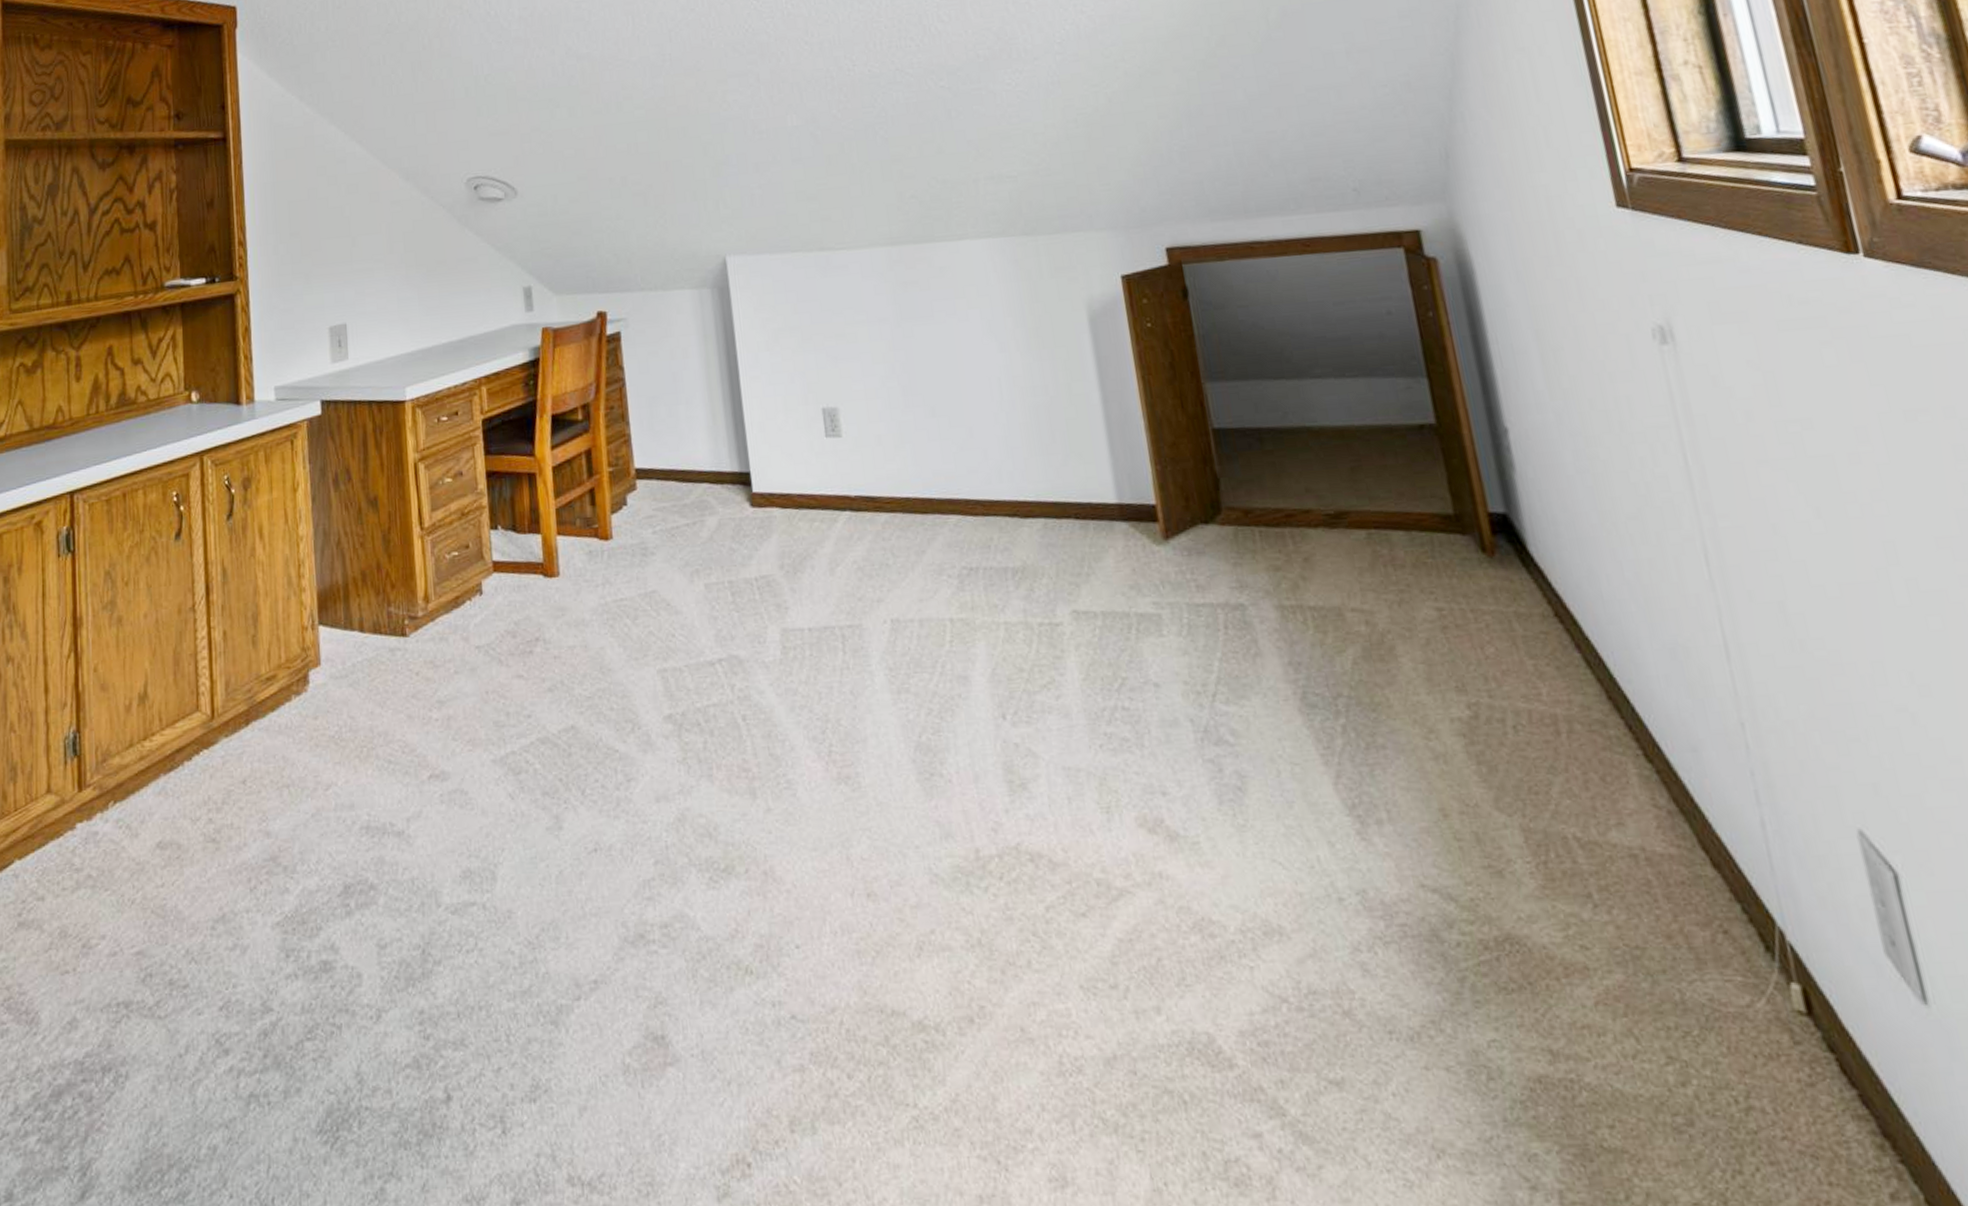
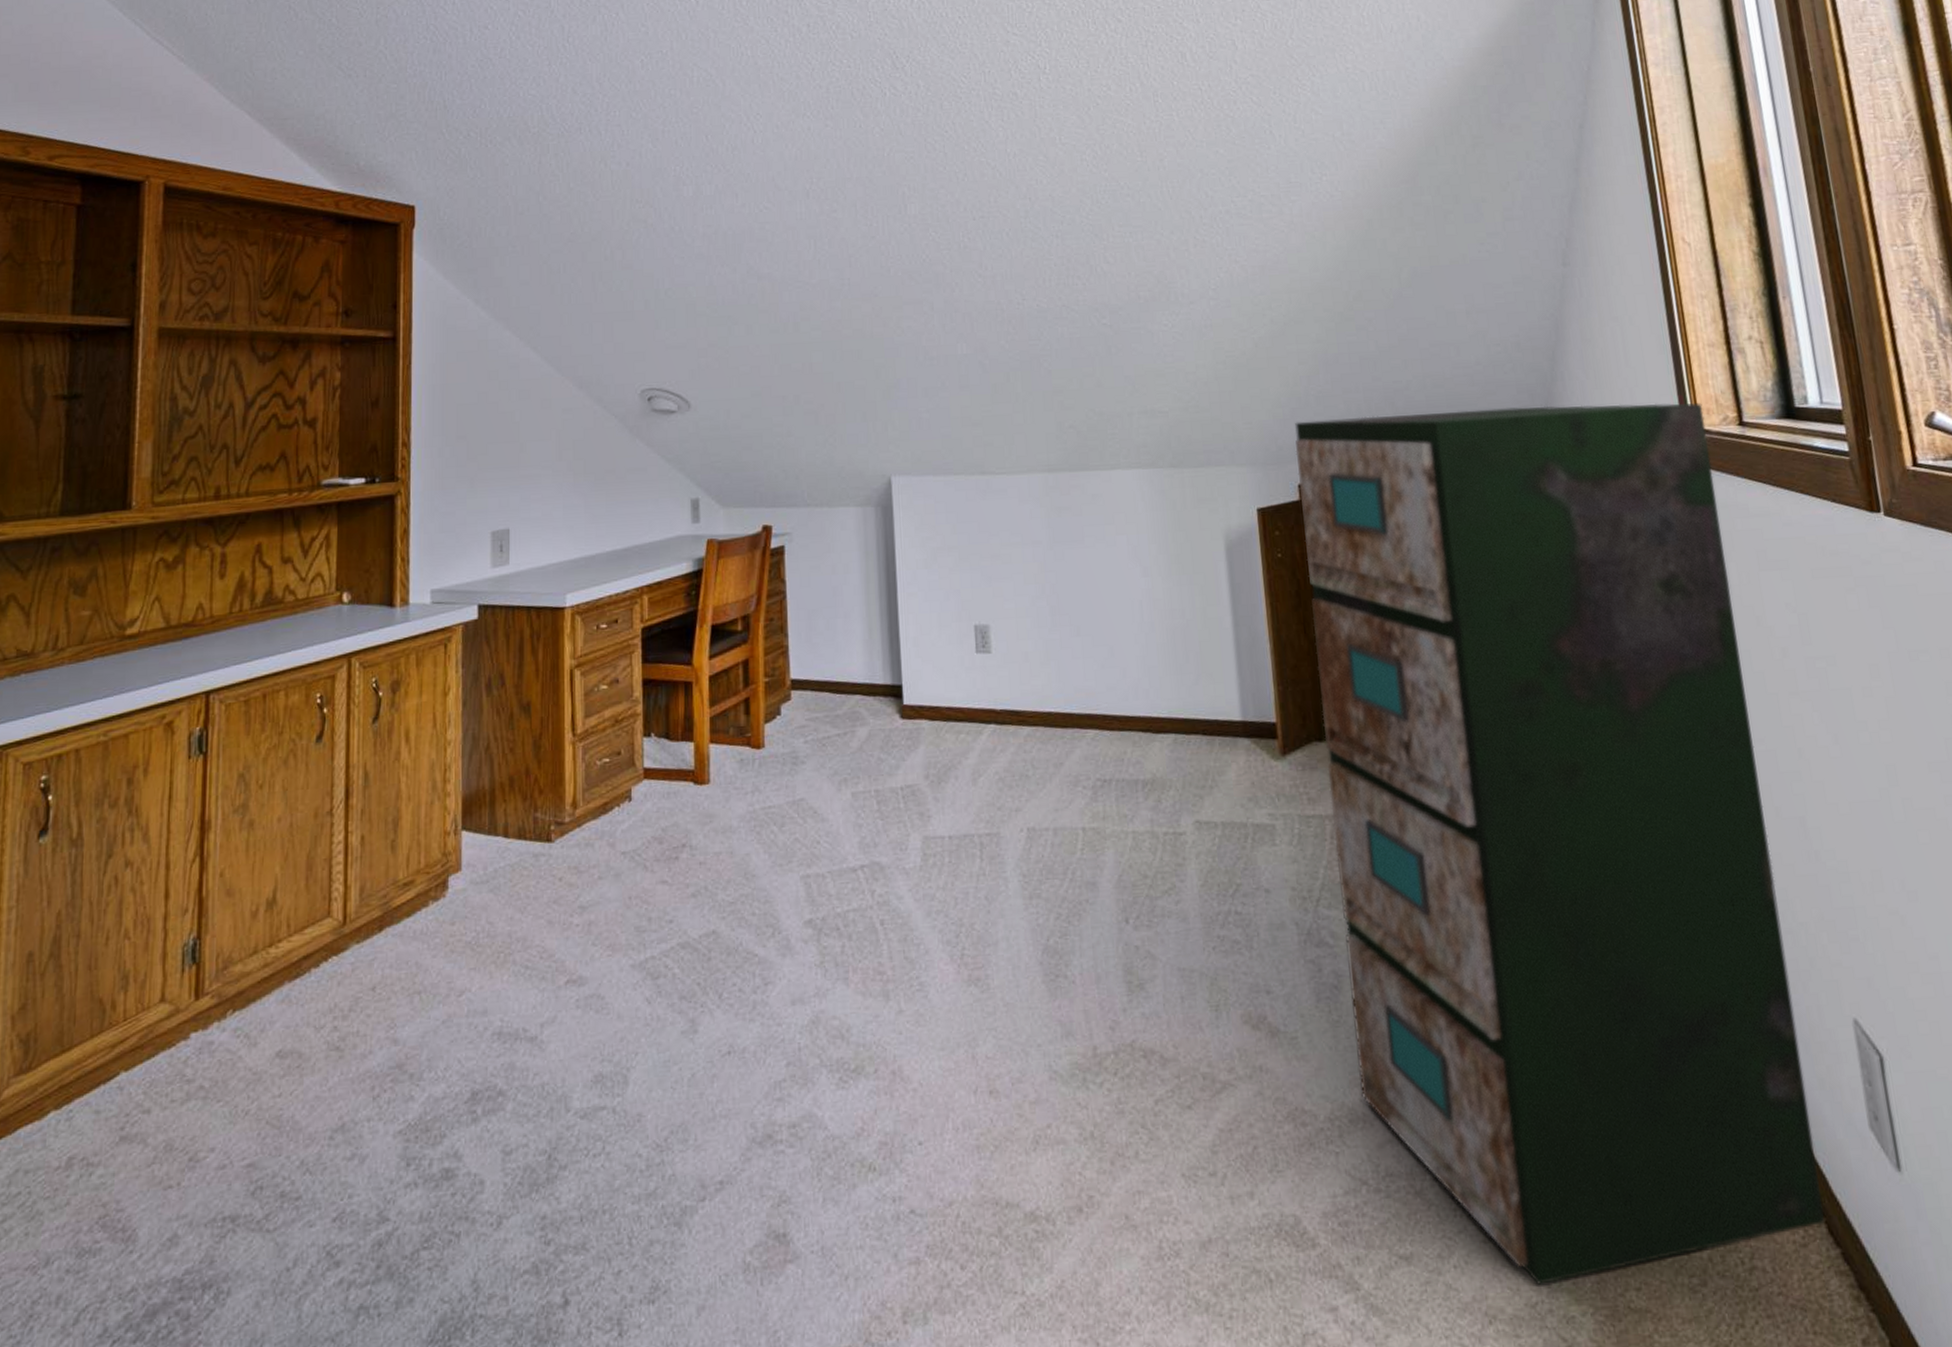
filing cabinet: none [1158,138,1836,1119] -> present [1295,402,1826,1286]

